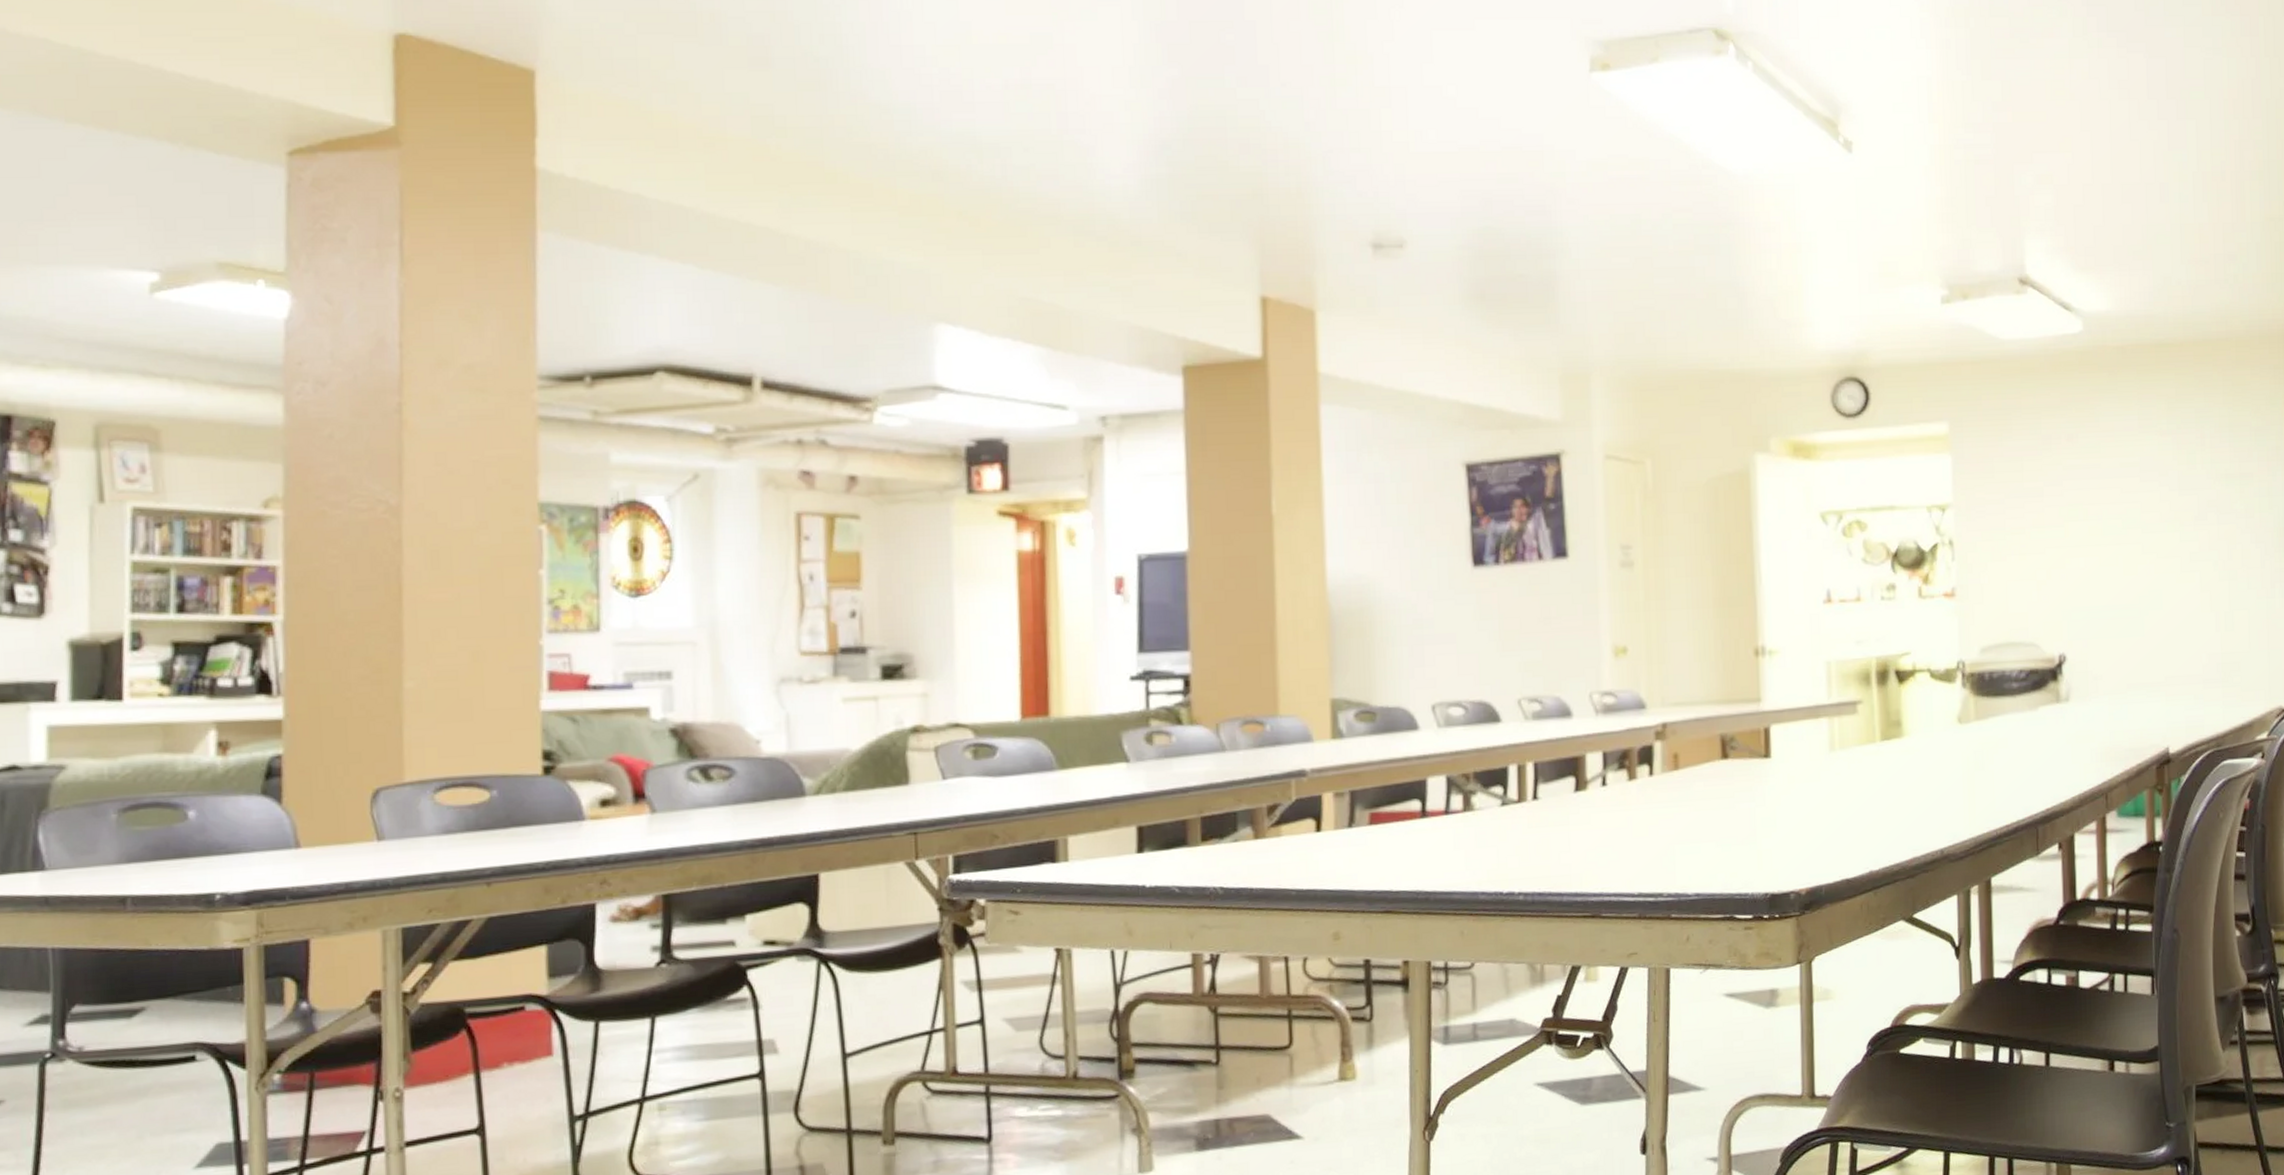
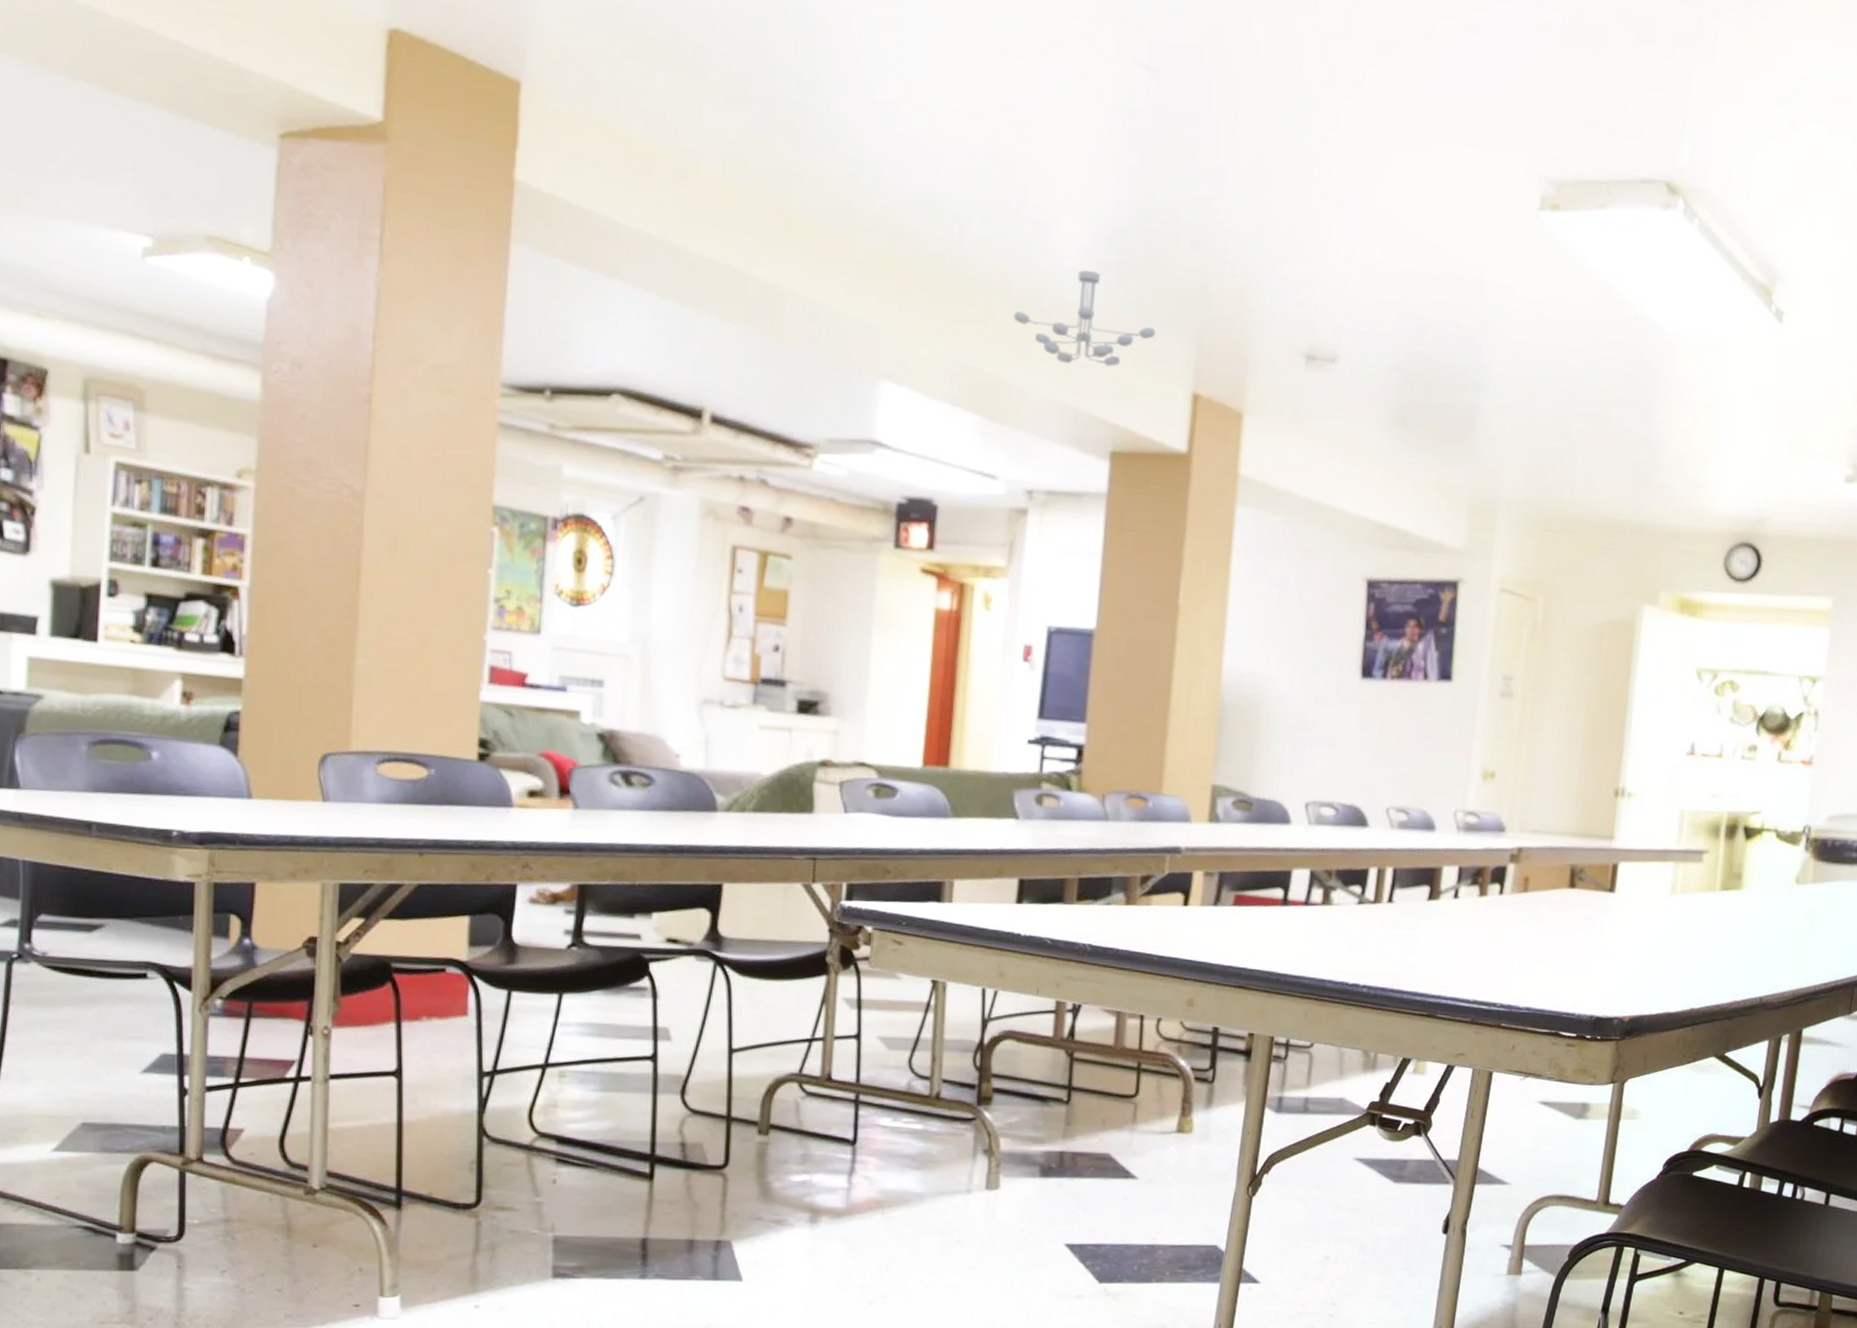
ceiling light fixture: none [1066,186,1215,283] -> present [1013,269,1156,367]

